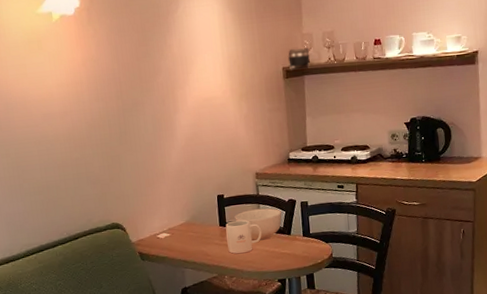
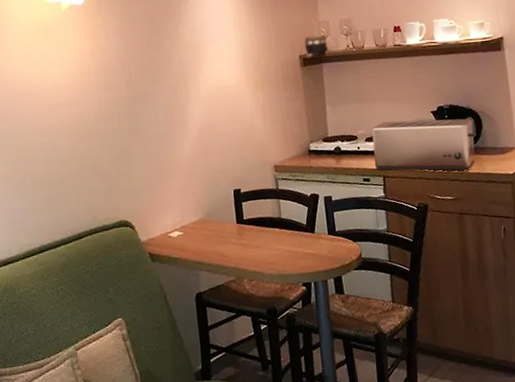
mug: present [225,219,262,254] -> none [243,216,283,255]
bowl: present [234,208,282,241] -> none [252,203,305,239]
toaster: none [348,129,445,179] -> present [371,118,477,172]

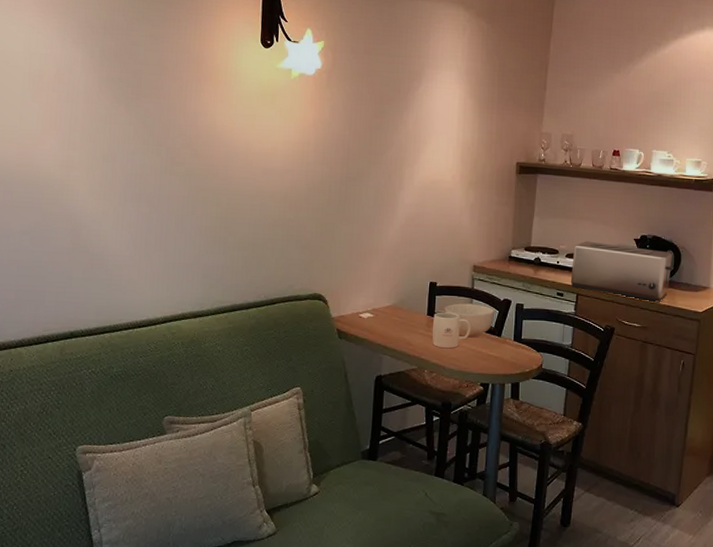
mug: none [243,216,283,255] -> present [432,312,470,349]
bowl: none [252,203,305,239] -> present [444,303,495,338]
jar: present [305,36,328,59] -> none [524,146,546,169]

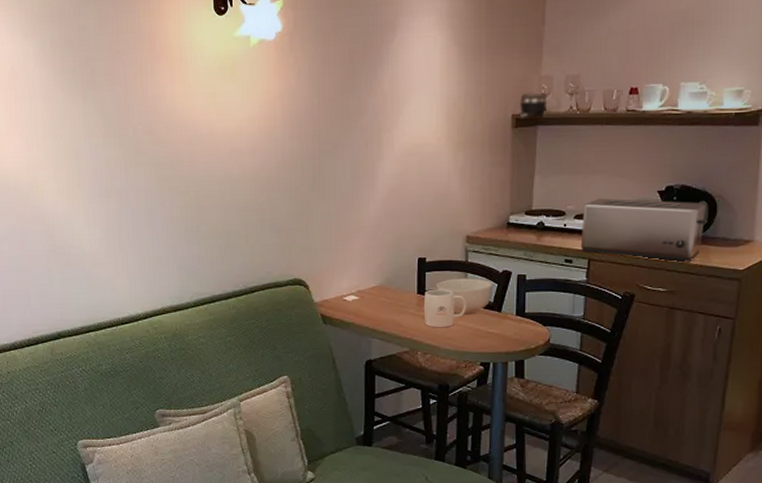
jar: none [524,146,546,169] -> present [520,93,546,120]

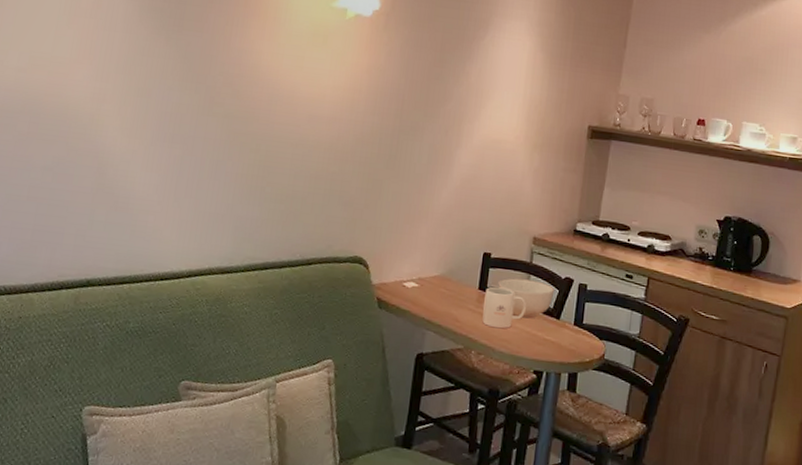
jar: present [520,93,546,120] -> none [596,108,622,134]
toaster: present [580,198,708,262] -> none [641,218,761,293]

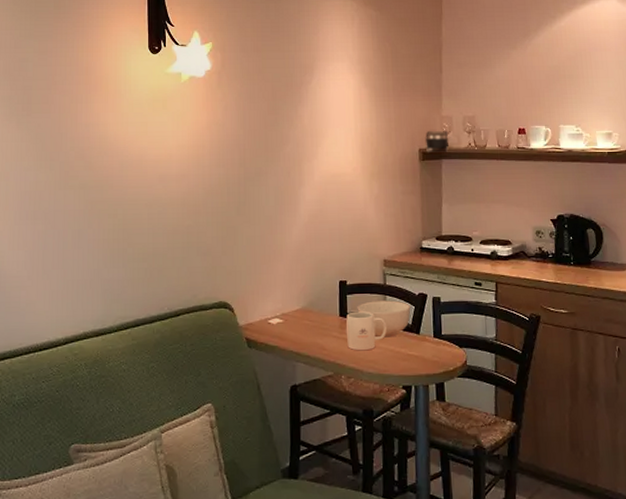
jar: none [596,108,622,134] -> present [426,131,449,154]

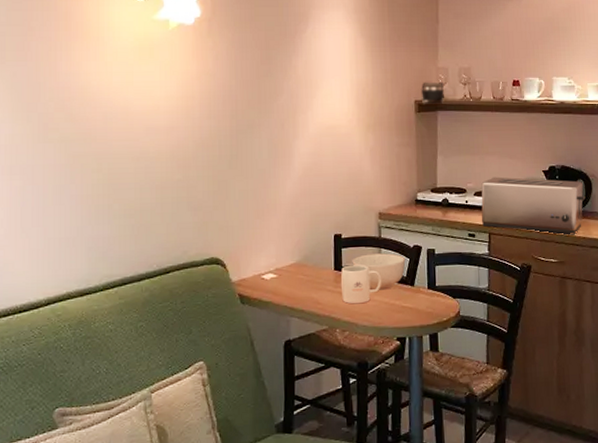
toaster: none [487,225,597,285] -> present [481,177,586,234]

